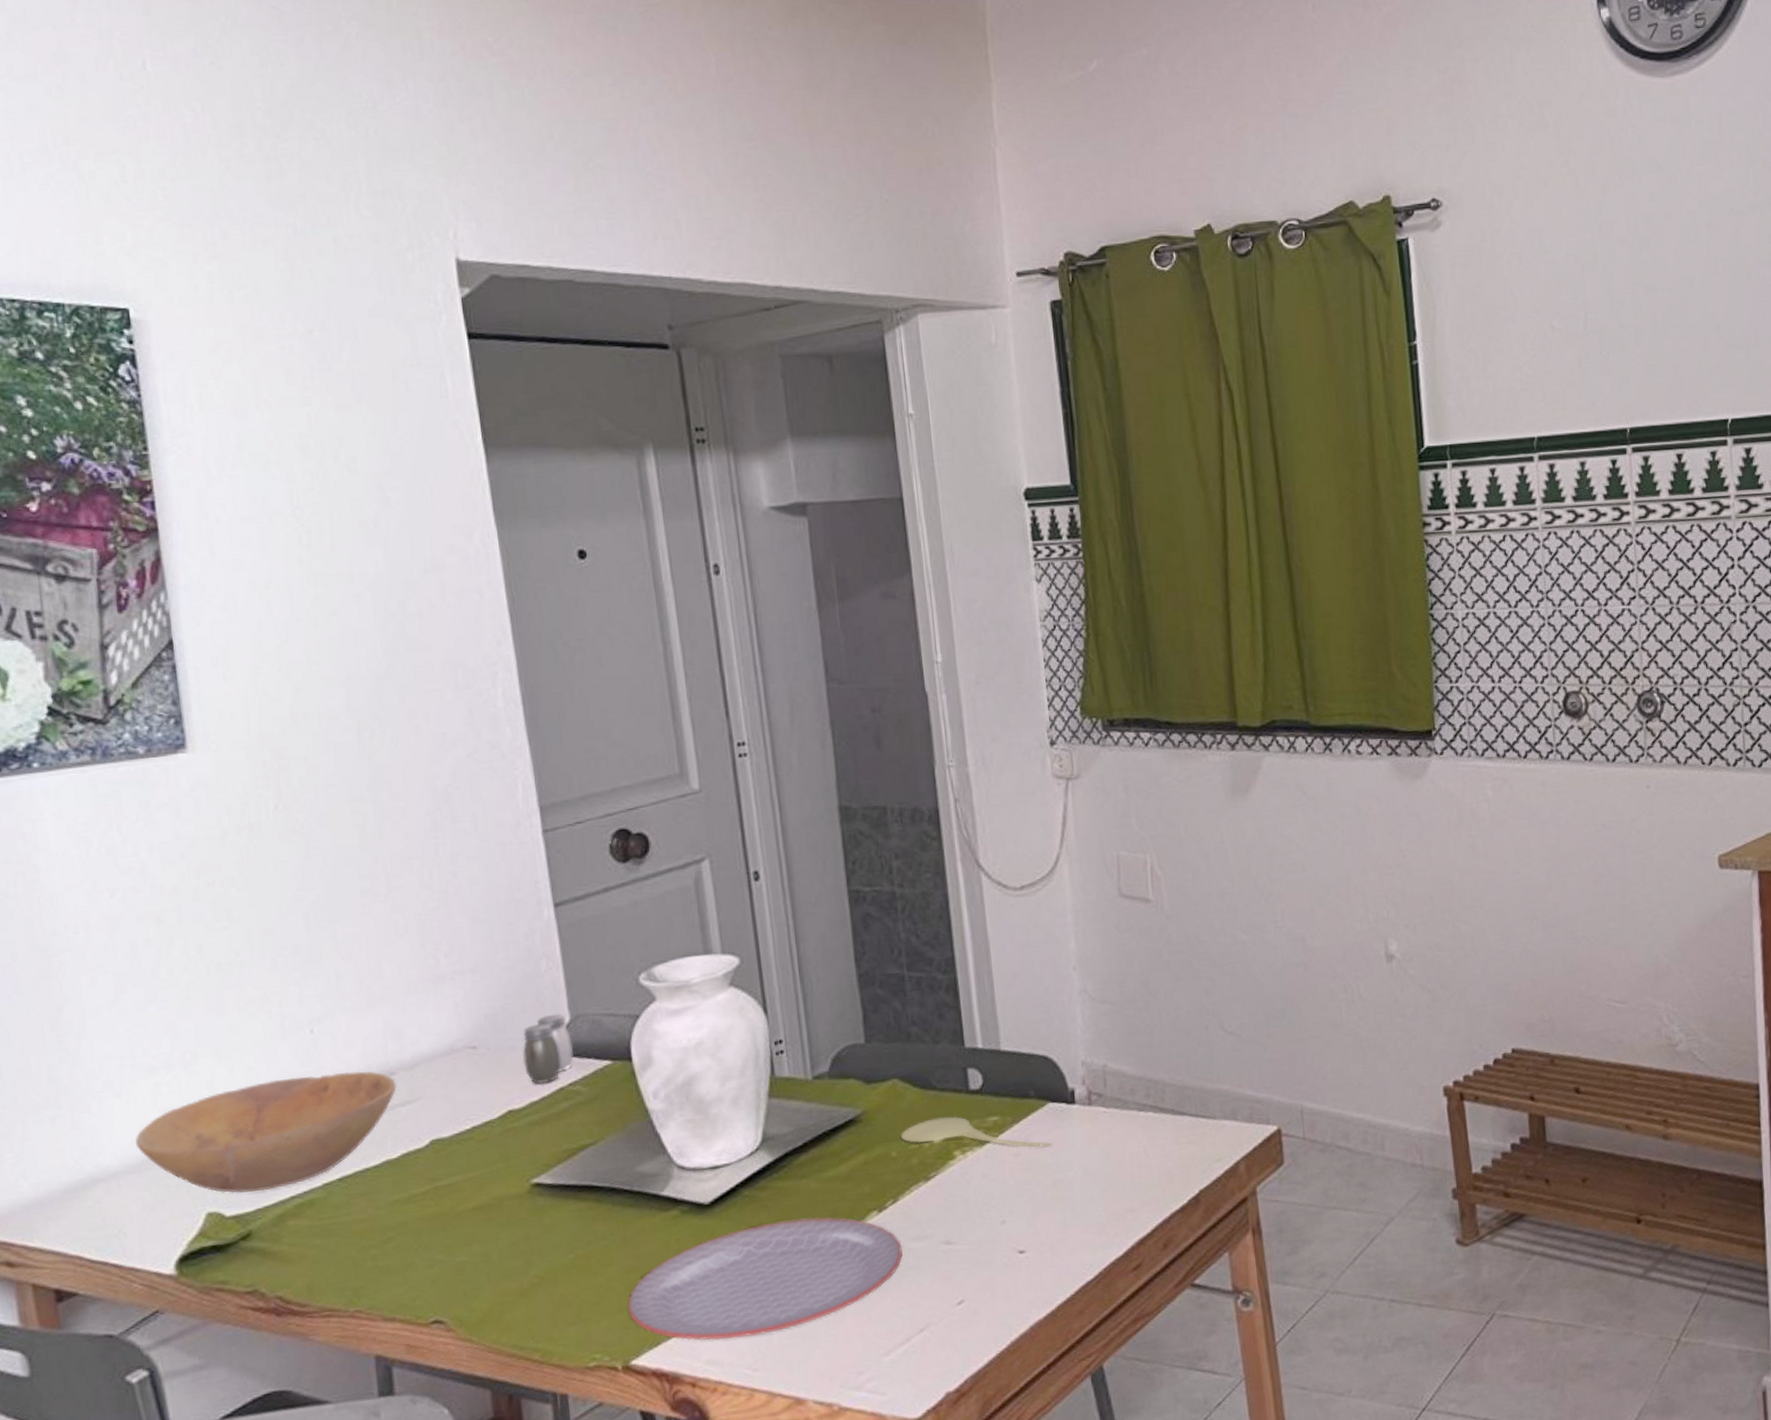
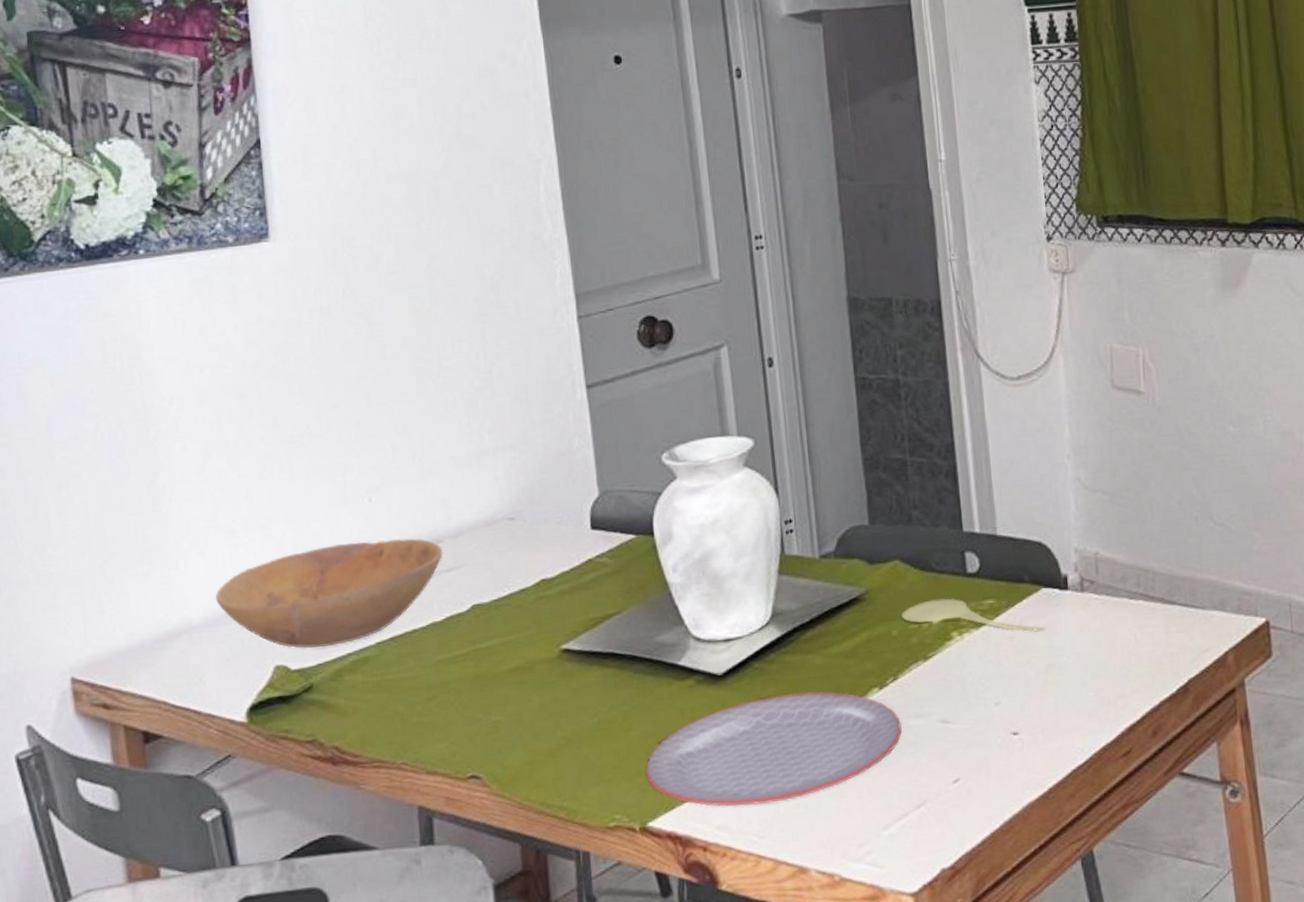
salt and pepper shaker: present [523,1013,575,1084] -> none [555,489,602,555]

